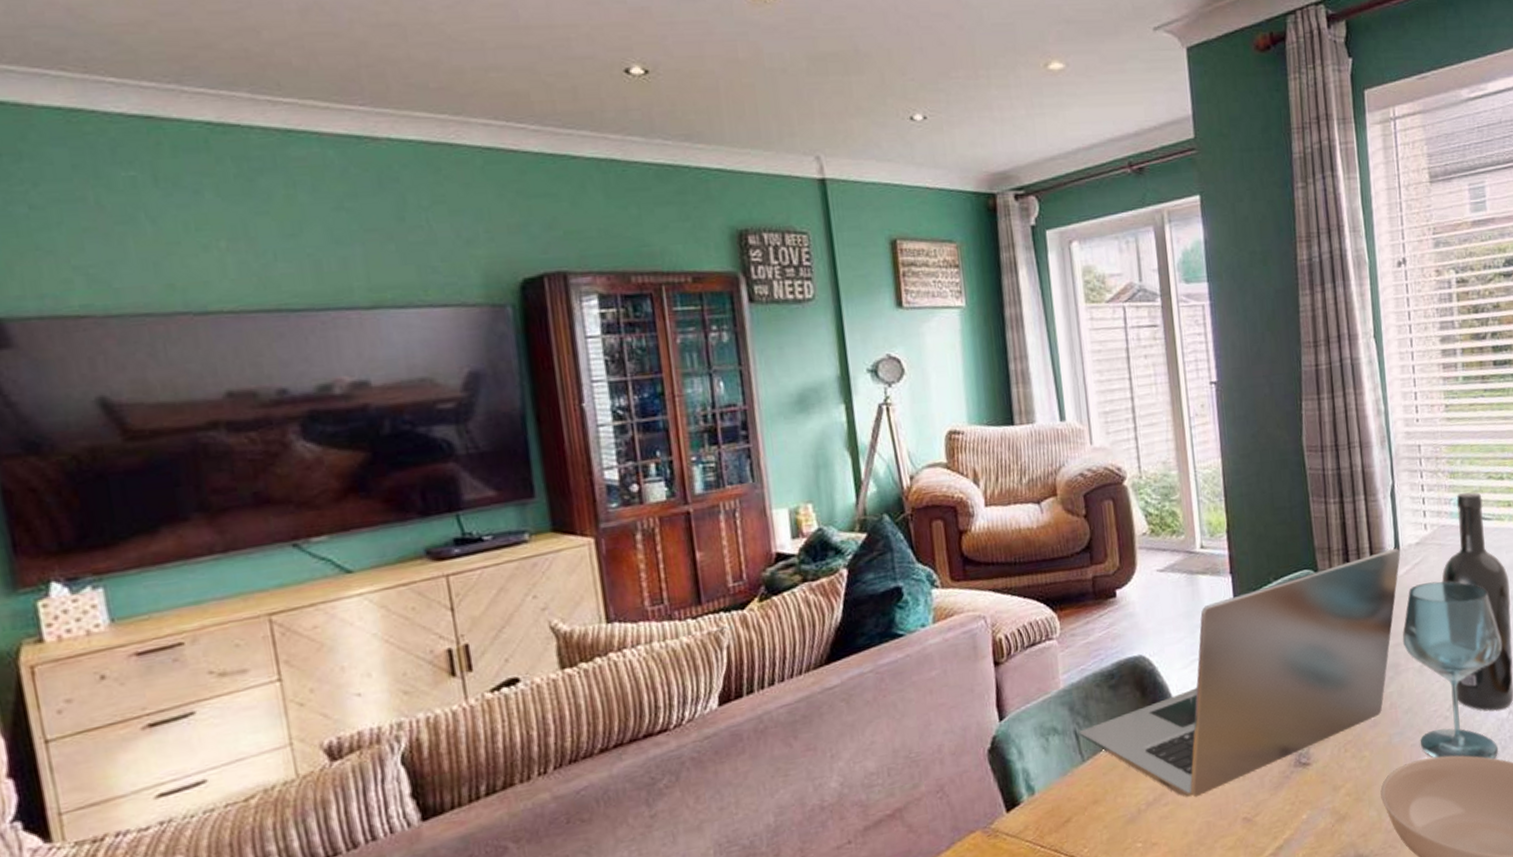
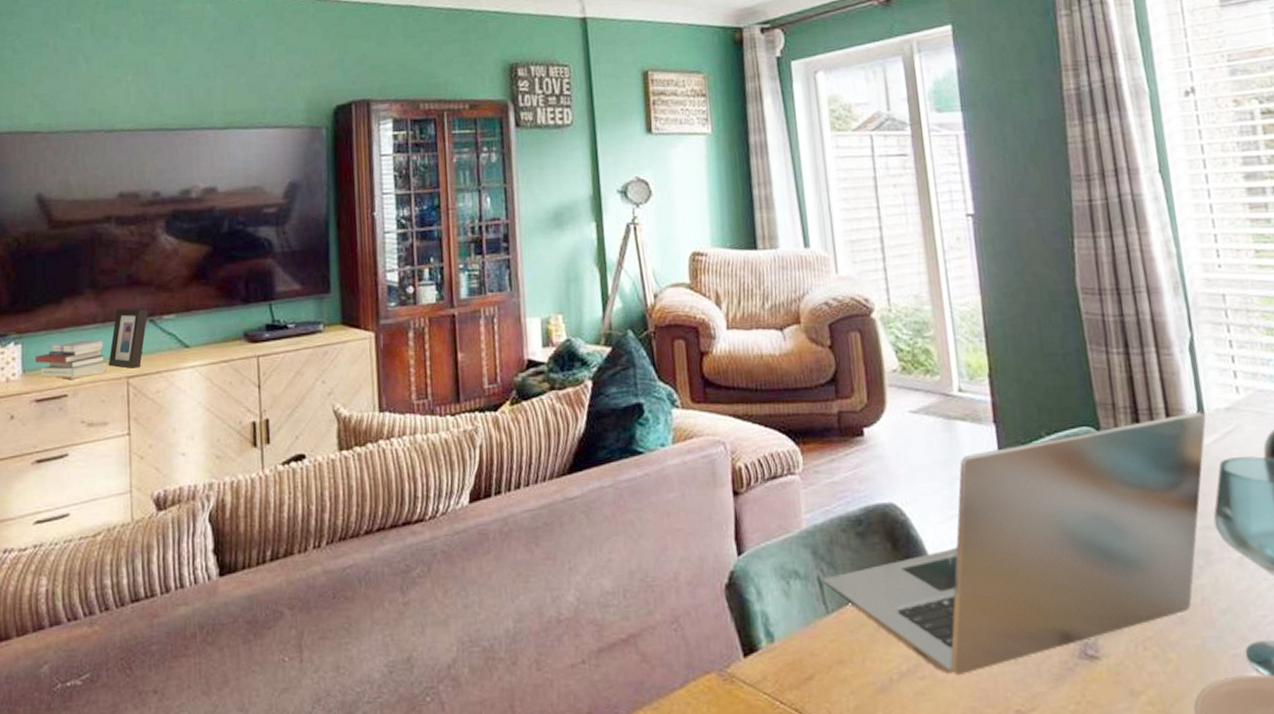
books: none [127,573,237,625] -> present [35,339,107,381]
picture frame: none [238,532,290,604] -> present [108,308,148,369]

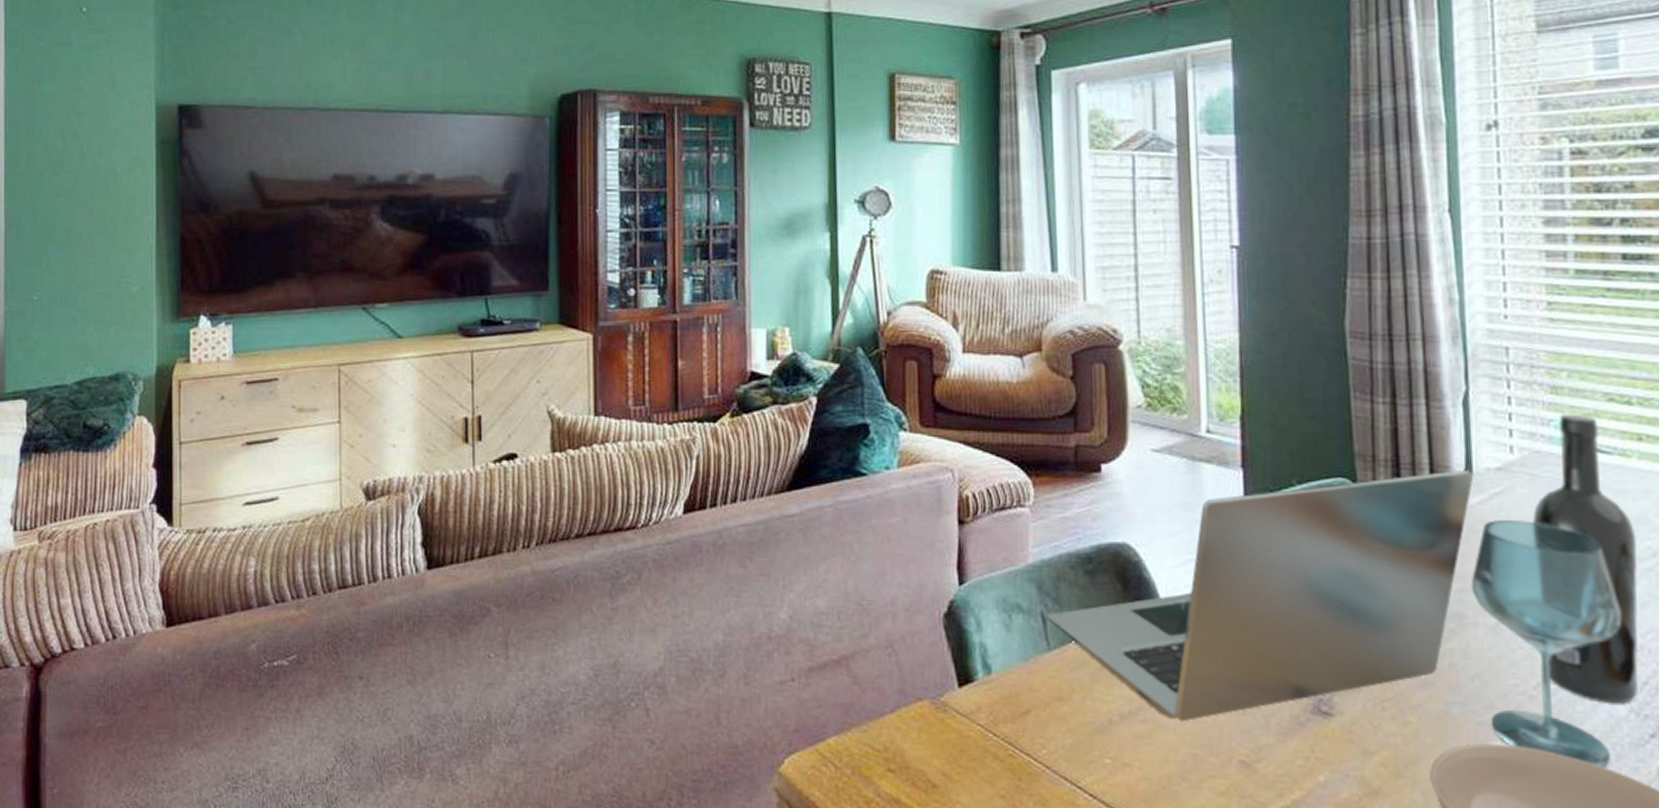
books: present [35,339,107,381] -> none [247,324,318,364]
picture frame: present [108,308,148,369] -> none [319,294,361,356]

